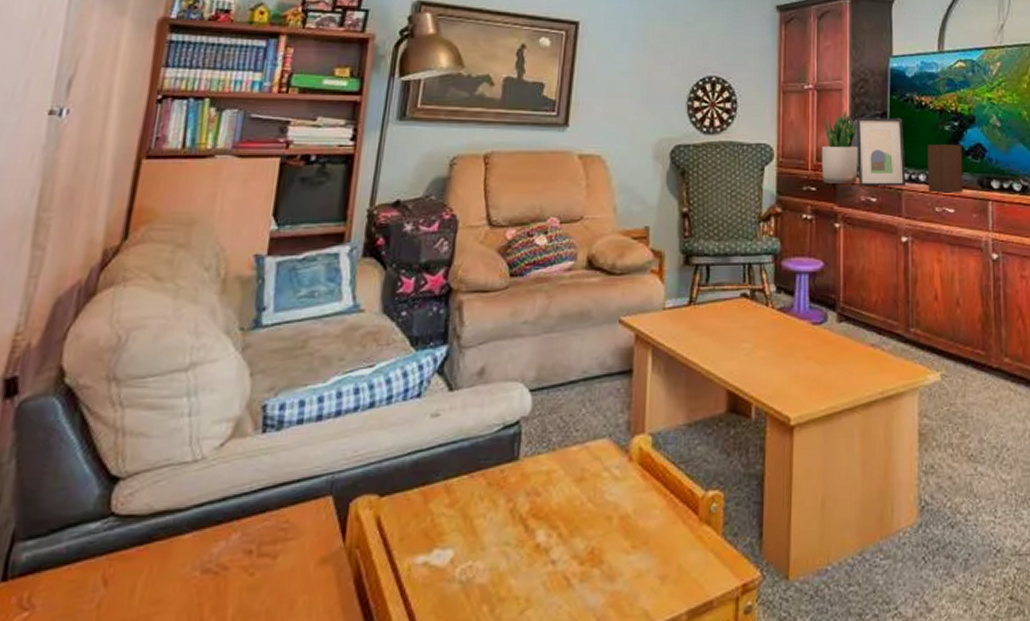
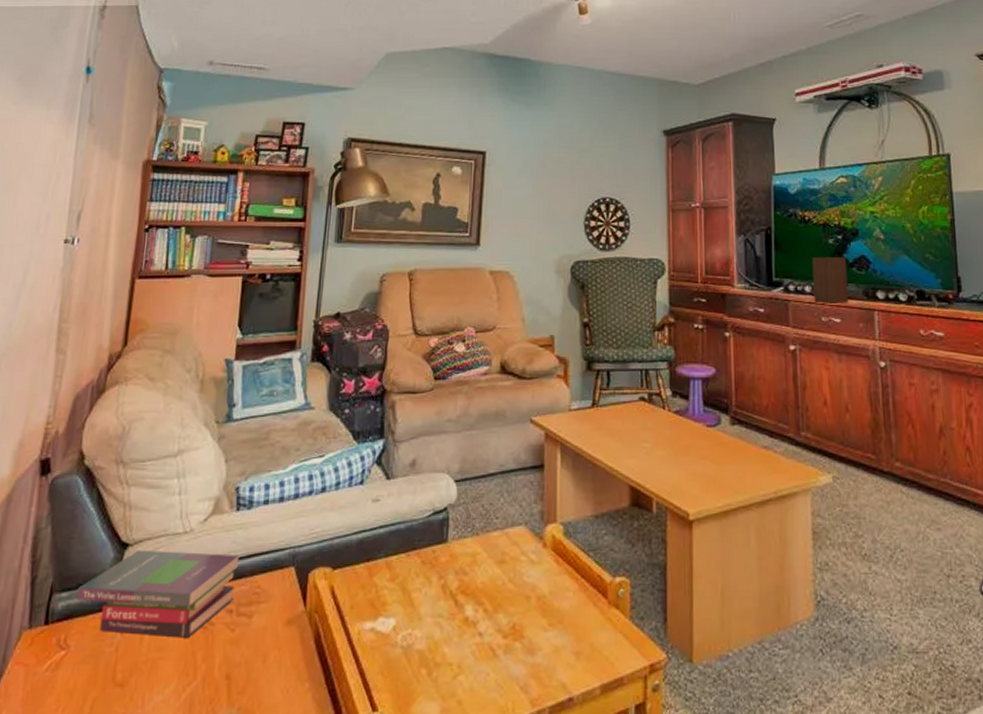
books: none [46,483,264,588] -> present [76,549,239,638]
planter: present [821,111,858,183] -> none [710,227,746,295]
picture frame: present [857,118,907,187] -> none [742,233,793,299]

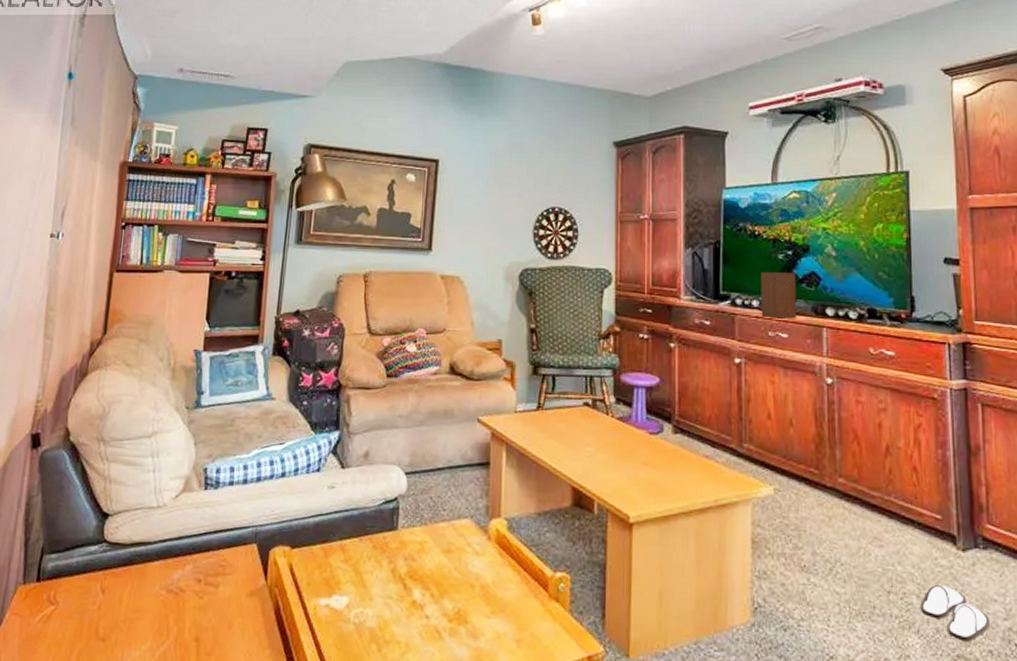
books: present [76,549,239,638] -> none [64,520,207,602]

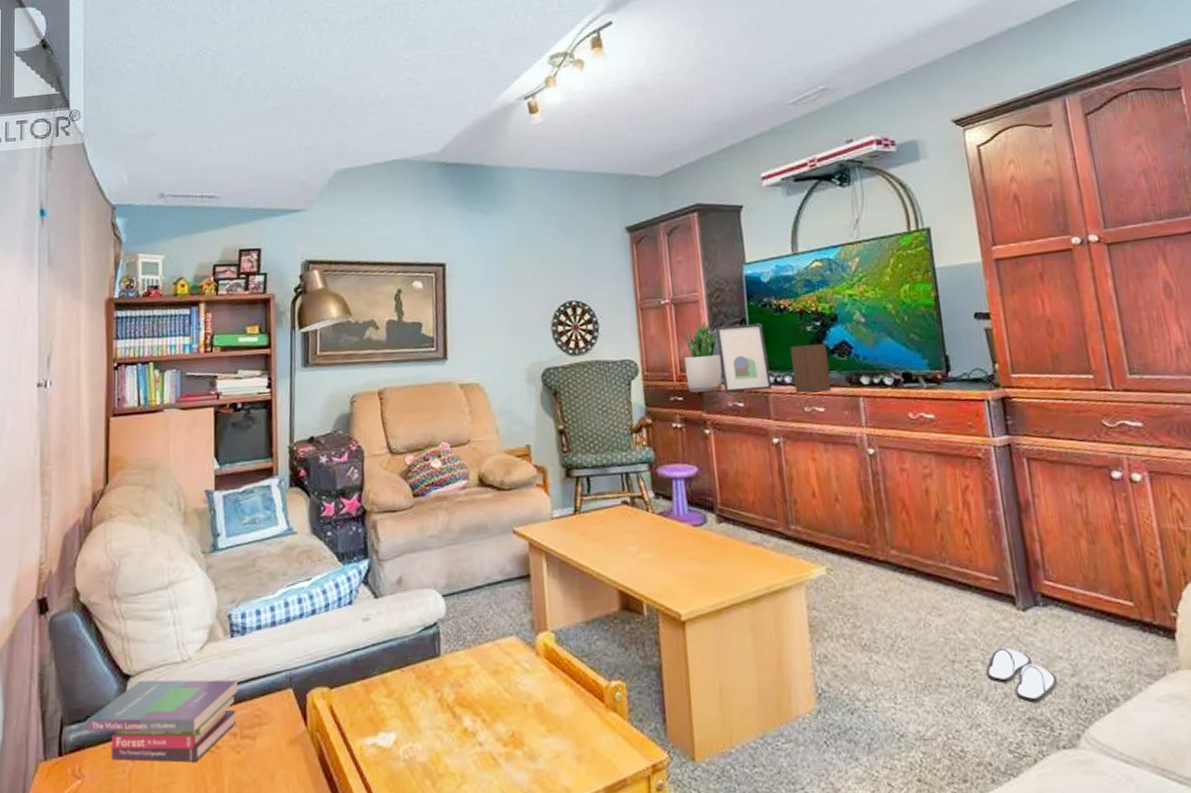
books: none [64,520,207,602] -> present [86,680,238,762]
planter: none [657,239,692,307] -> present [684,321,723,393]
picture frame: none [690,246,740,312] -> present [716,323,773,393]

